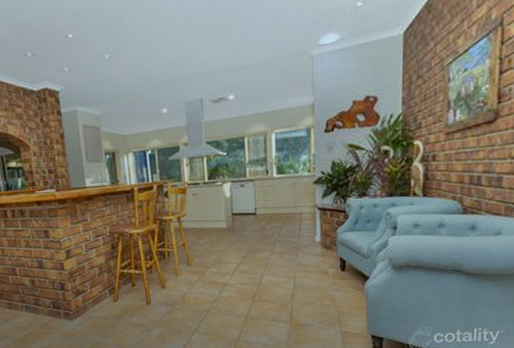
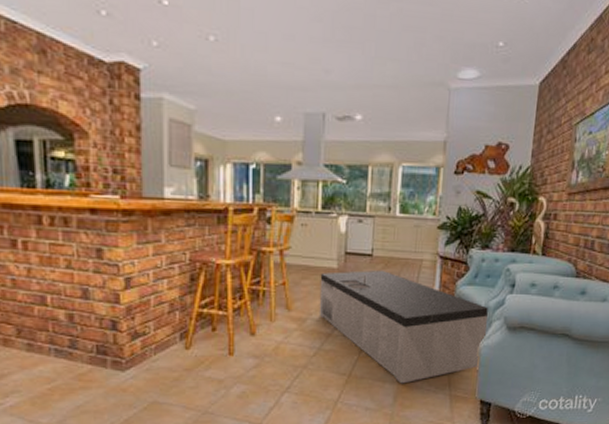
coffee table: none [213,225,371,323] -> present [319,269,488,384]

